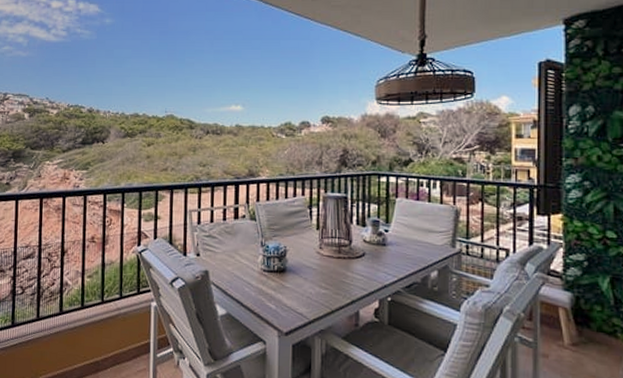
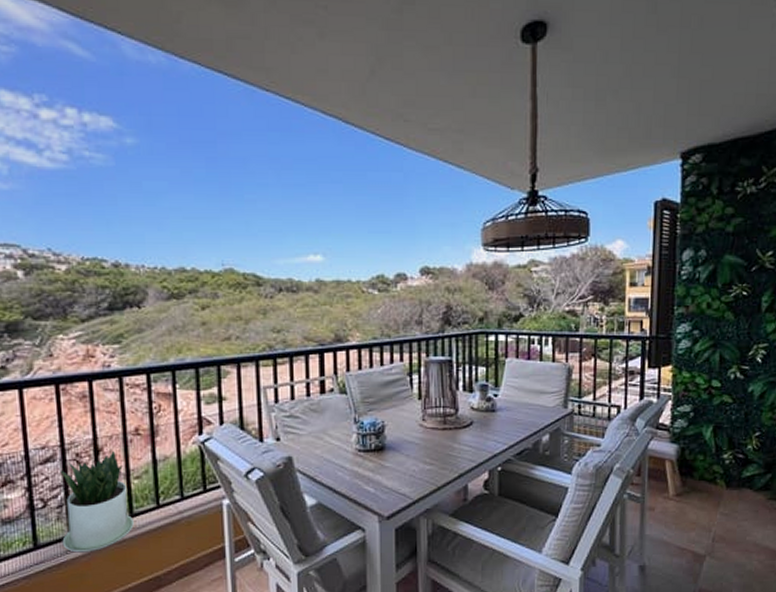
planter: none [31,254,84,335] -> present [60,451,134,553]

